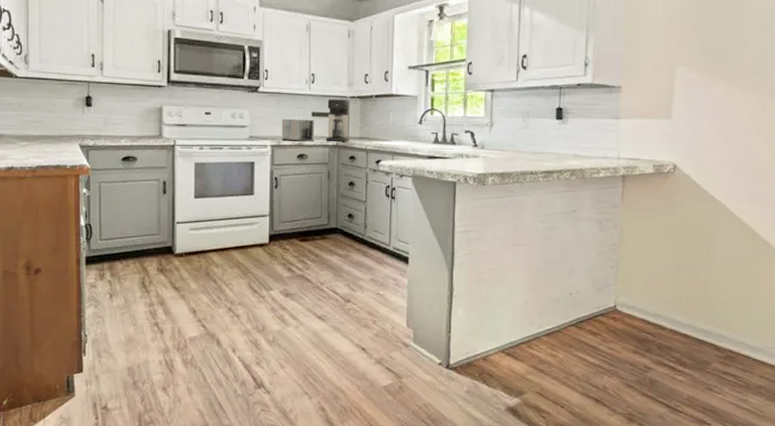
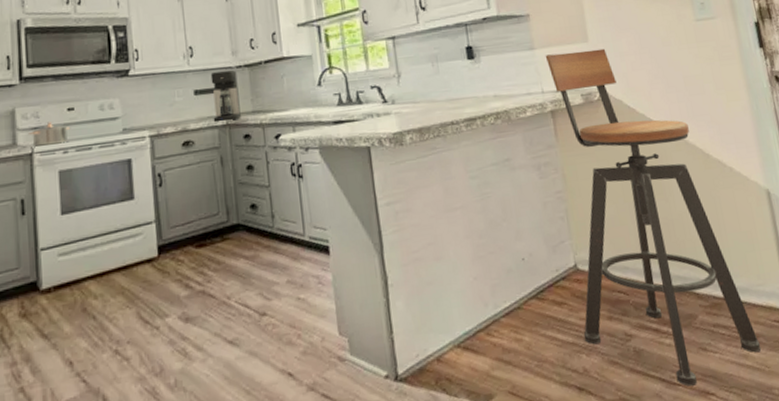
cooking pot: none [171,121,207,141] -> present [27,122,71,147]
toaster: present [281,118,315,142] -> none [159,98,200,129]
bar stool: none [609,125,761,415] -> present [545,48,762,386]

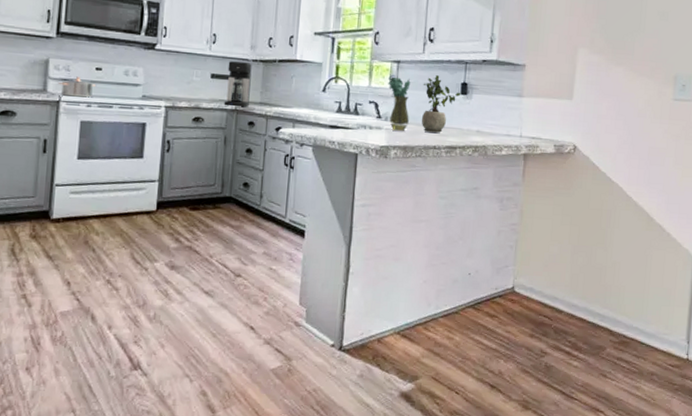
vase: none [386,52,419,113] -> present [388,74,411,131]
potted plant: none [424,43,468,108] -> present [421,74,461,134]
bar stool: present [545,48,762,386] -> none [505,104,653,402]

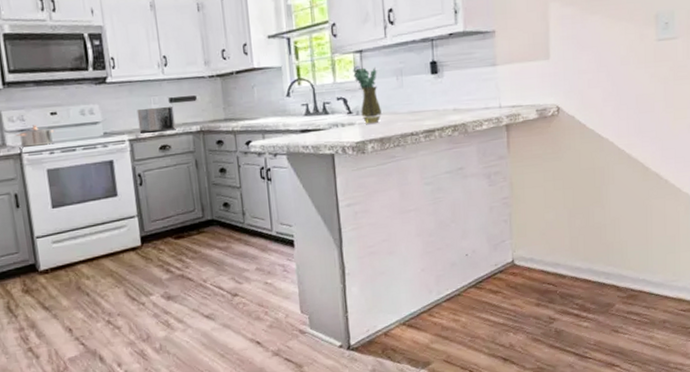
toaster: none [176,79,214,105] -> present [137,106,176,133]
coffee maker: present [224,61,252,108] -> none [184,80,215,129]
potted plant: present [421,74,461,134] -> none [390,57,432,120]

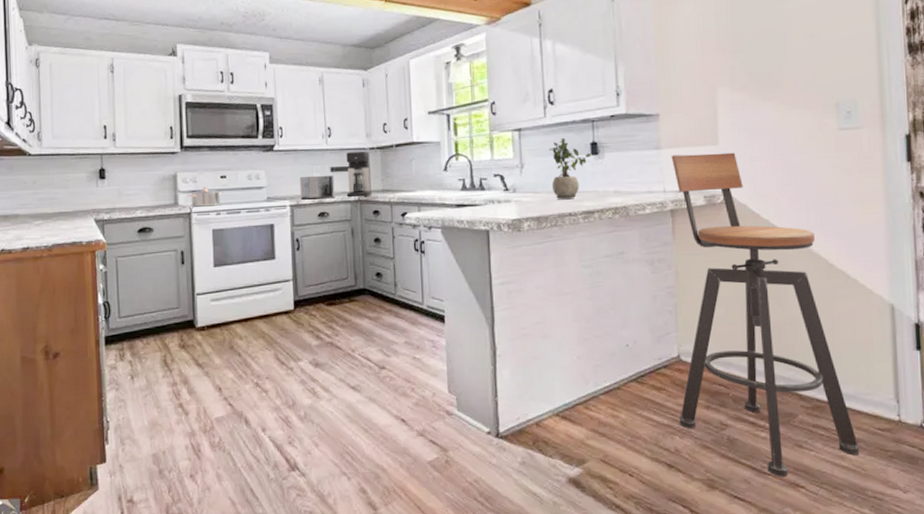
coffee maker: none [184,80,215,129] -> present [346,151,373,198]
vase: present [353,65,382,124] -> none [511,143,539,202]
potted plant: none [390,57,432,120] -> present [548,137,592,200]
bar stool: none [506,66,666,360] -> present [671,152,860,477]

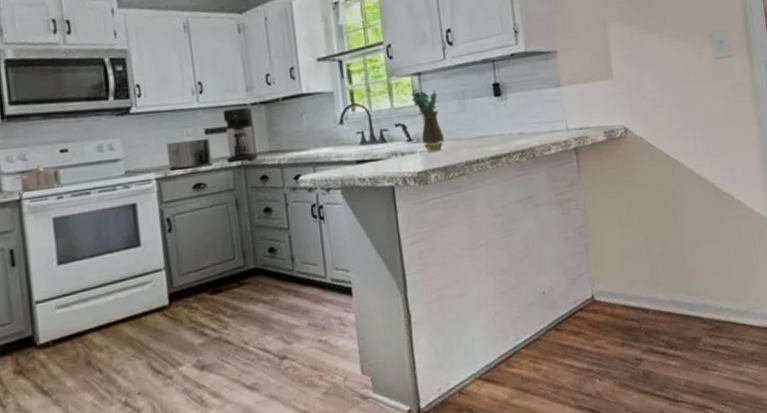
vase: none [511,143,539,202] -> present [411,88,444,152]
potted plant: present [548,137,592,200] -> none [451,79,495,146]
bar stool: present [671,152,860,477] -> none [570,86,755,403]

